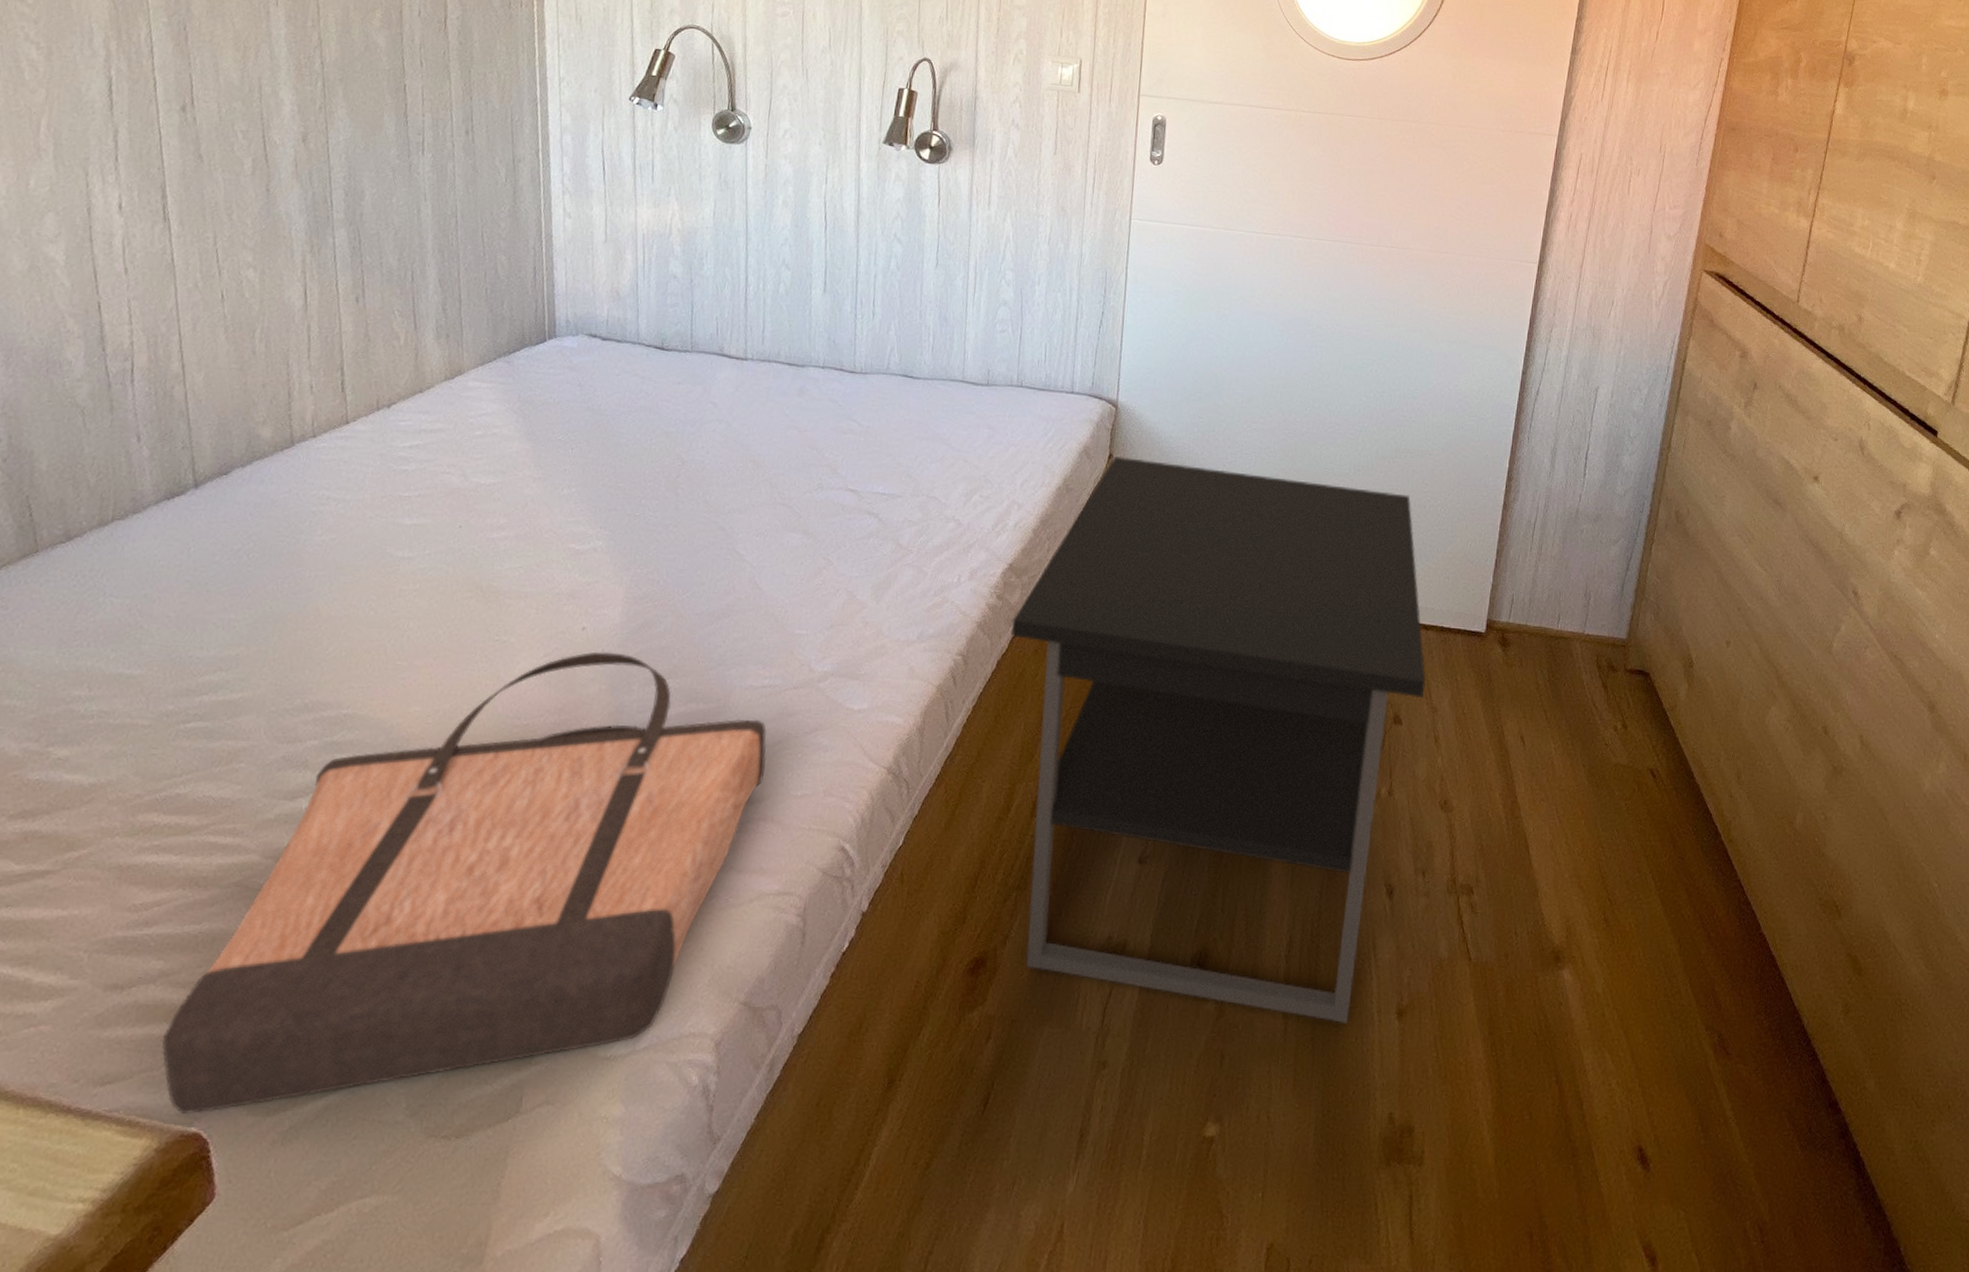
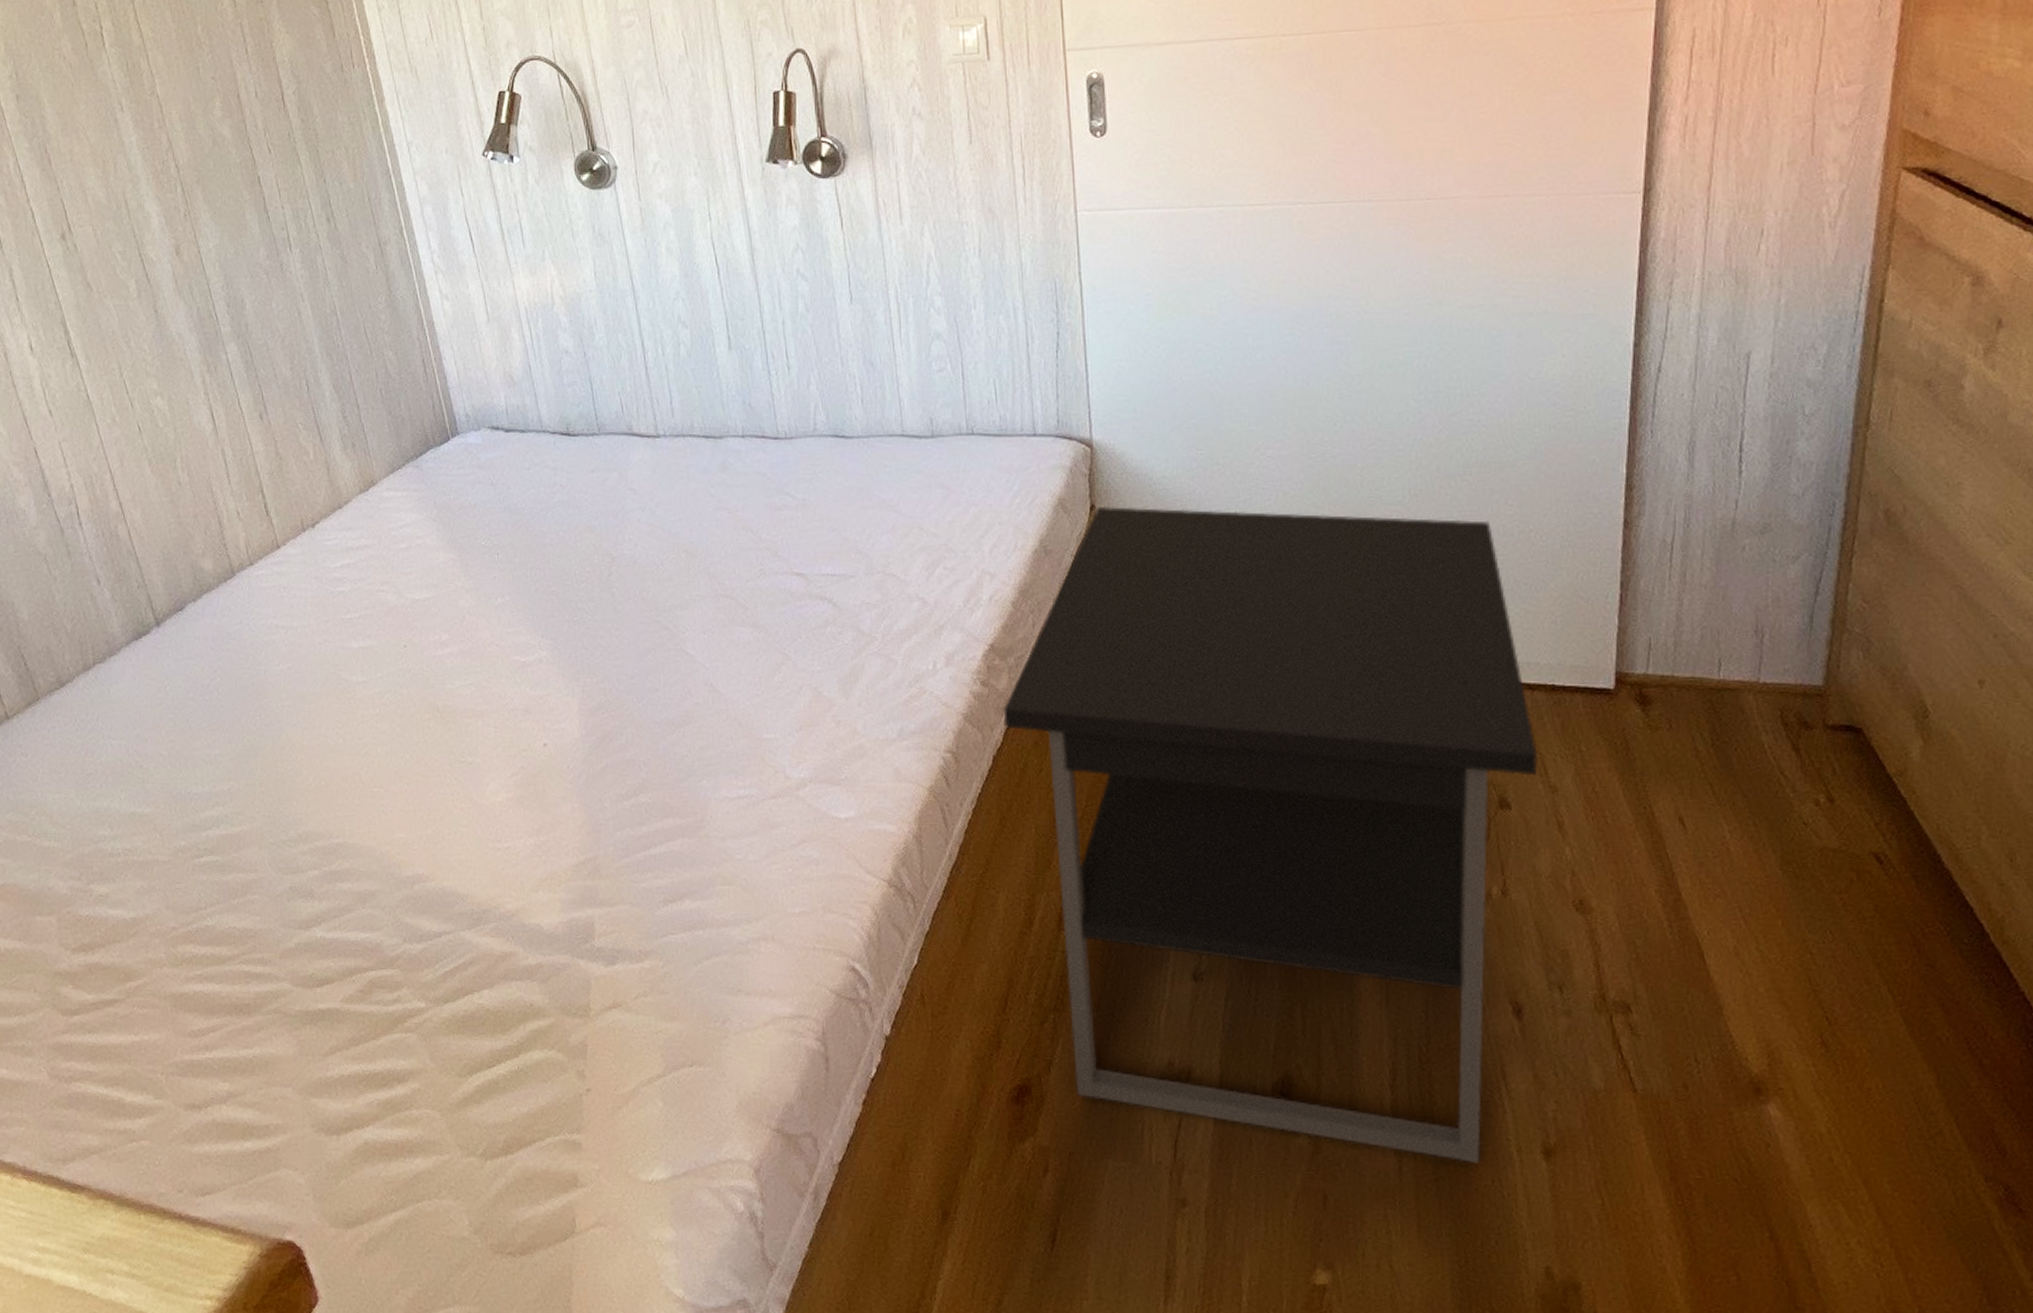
shopping bag: present [162,651,767,1115] -> none [243,768,757,1225]

